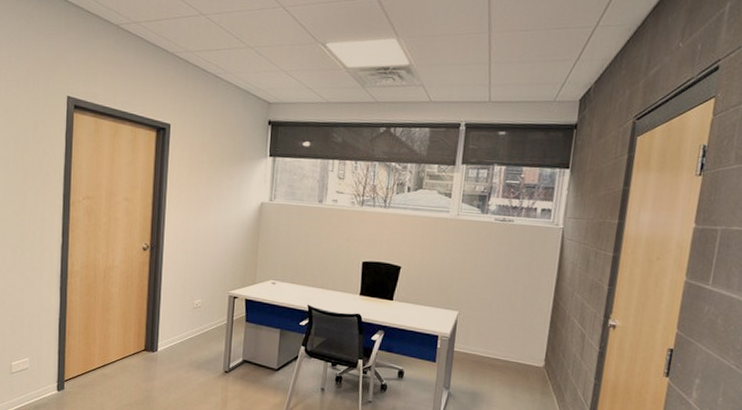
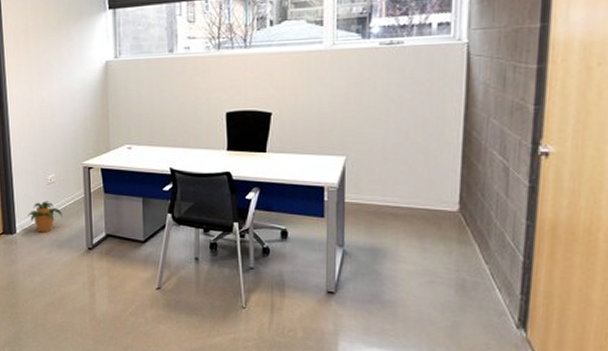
potted plant: none [170,323,204,354] -> present [27,201,63,233]

